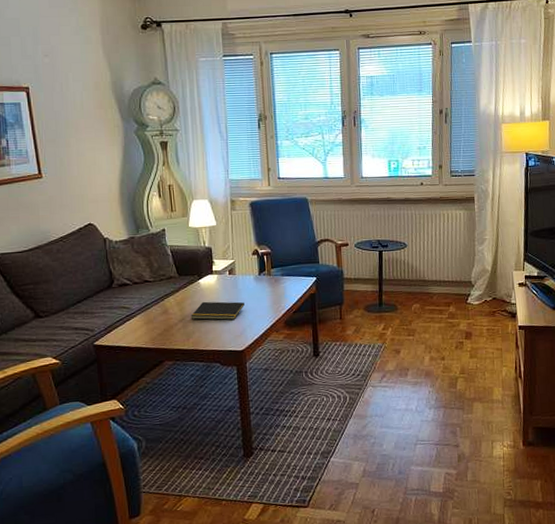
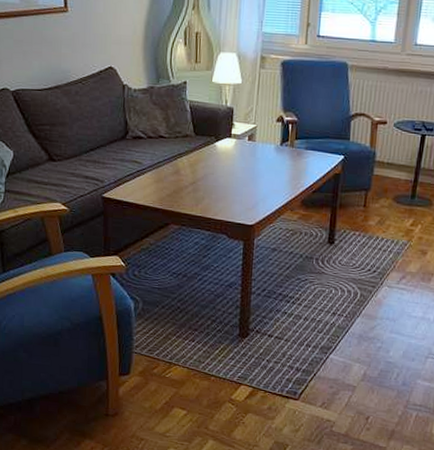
notepad: present [190,301,244,320] -> none [202,166,261,190]

